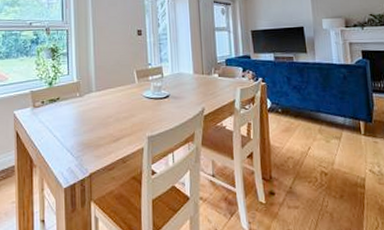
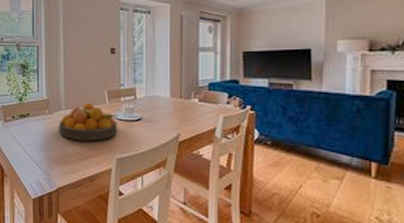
fruit bowl: none [90,83,148,122] -> present [59,102,118,141]

